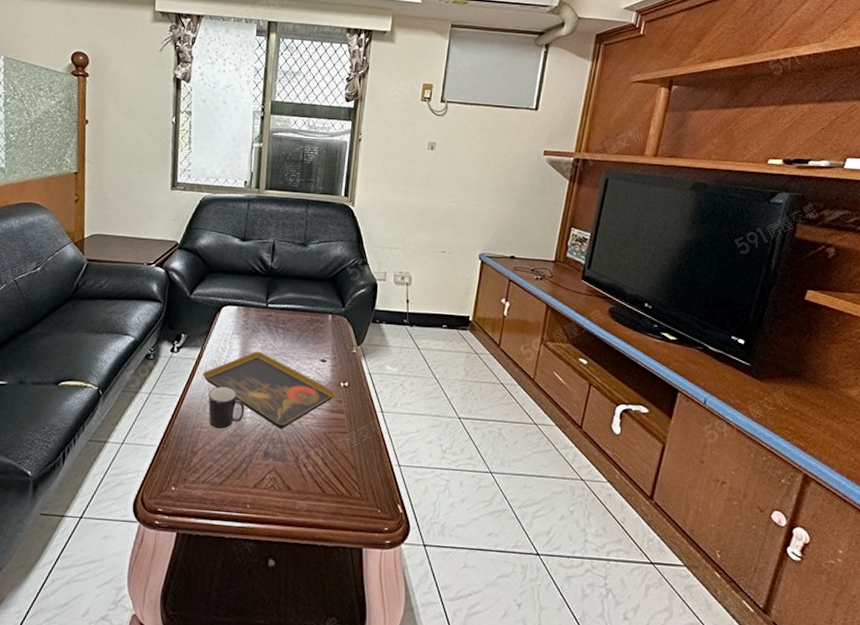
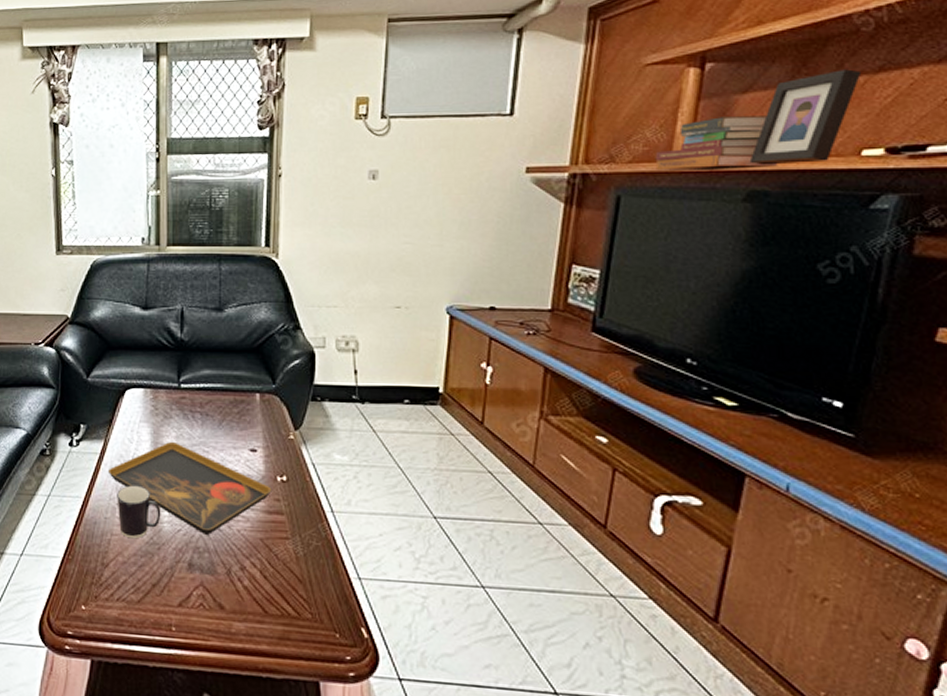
books: none [634,126,715,167] -> present [655,115,778,171]
picture frame: none [696,100,772,166] -> present [749,69,862,166]

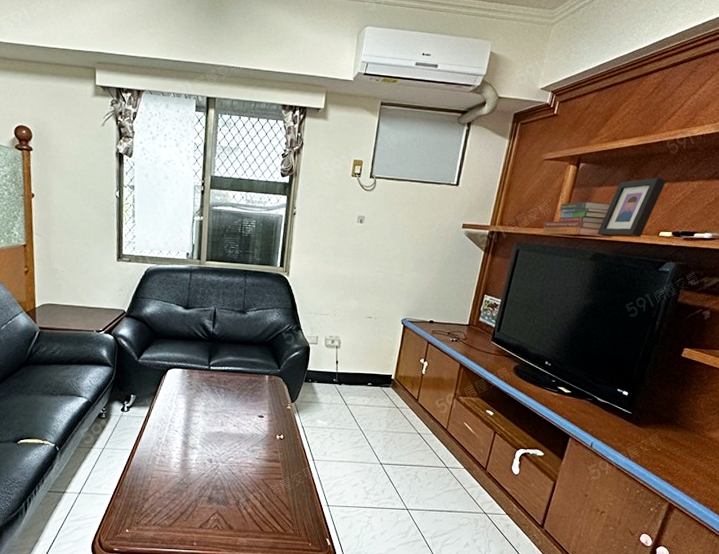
decorative tray: present [109,441,272,535] -> none [152,409,272,477]
mug: present [117,485,161,539] -> none [157,441,191,480]

